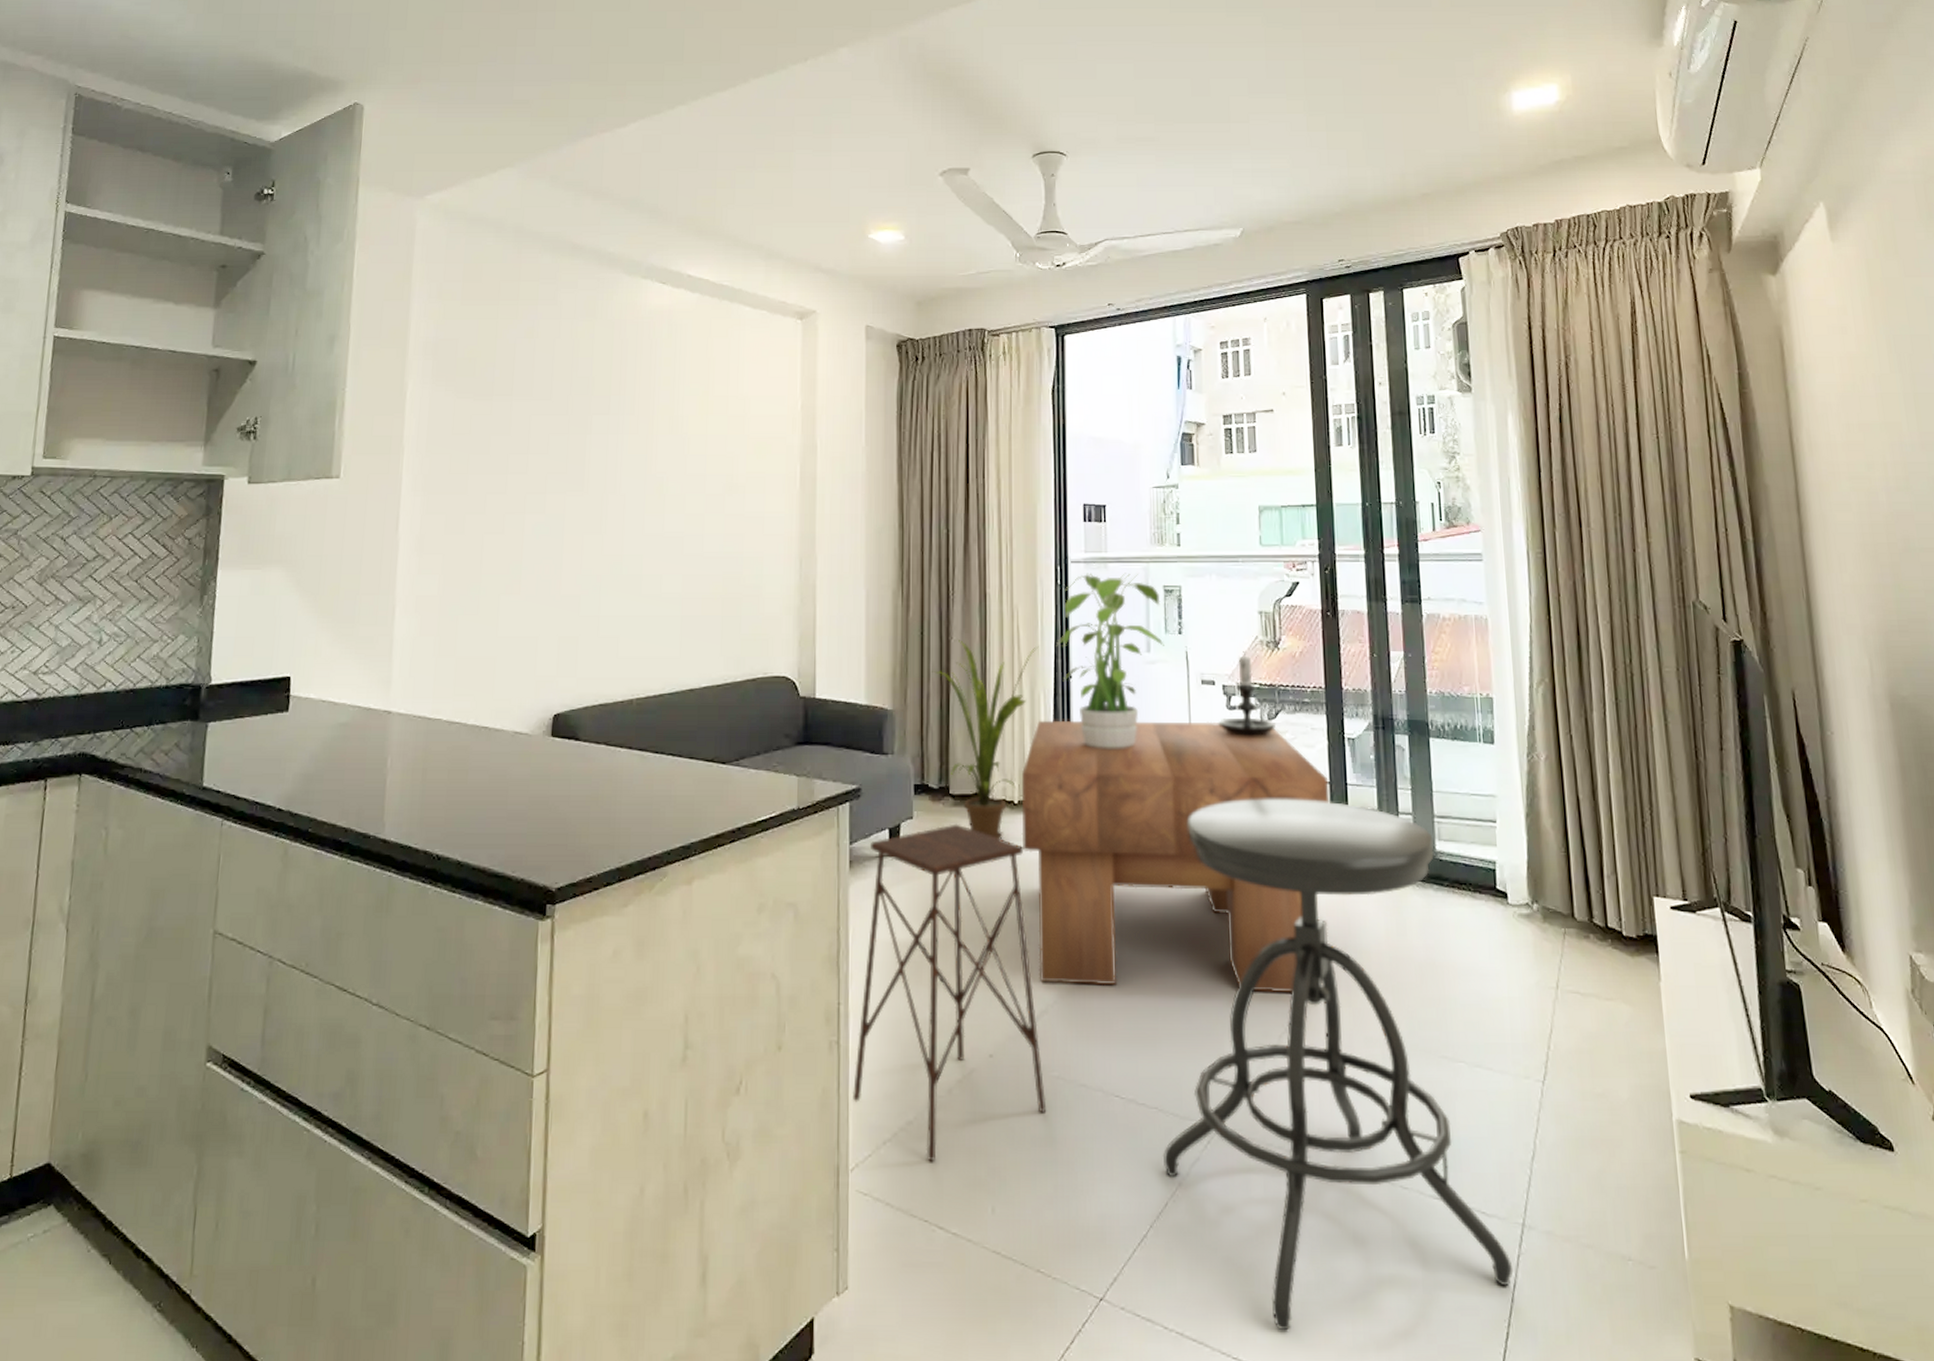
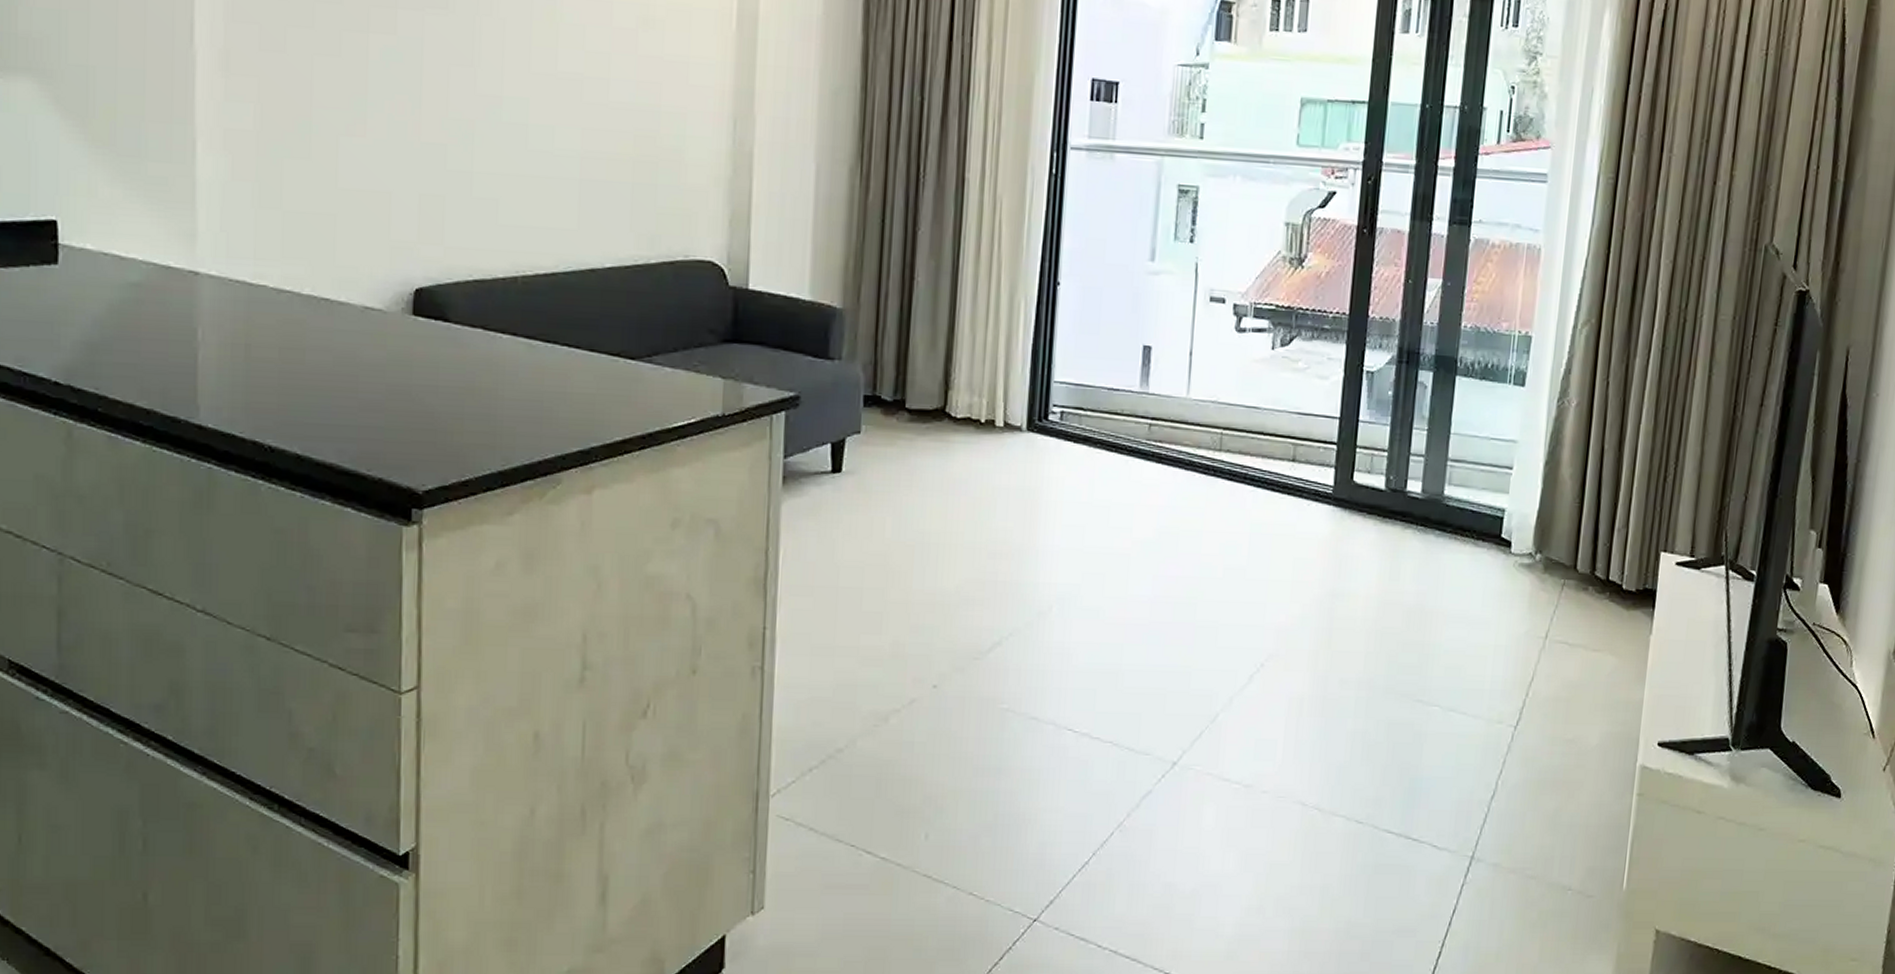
side table: present [853,824,1047,1162] -> none [777,441,993,789]
house plant: present [932,640,1039,840] -> none [892,232,1024,462]
coffee table: present [1021,720,1330,993] -> none [986,331,1339,633]
potted plant: present [1056,573,1164,749] -> none [1044,162,1173,369]
stool: present [1162,799,1513,1331] -> none [1113,431,1456,950]
candle holder: present [1217,651,1275,736] -> none [1222,267,1288,363]

